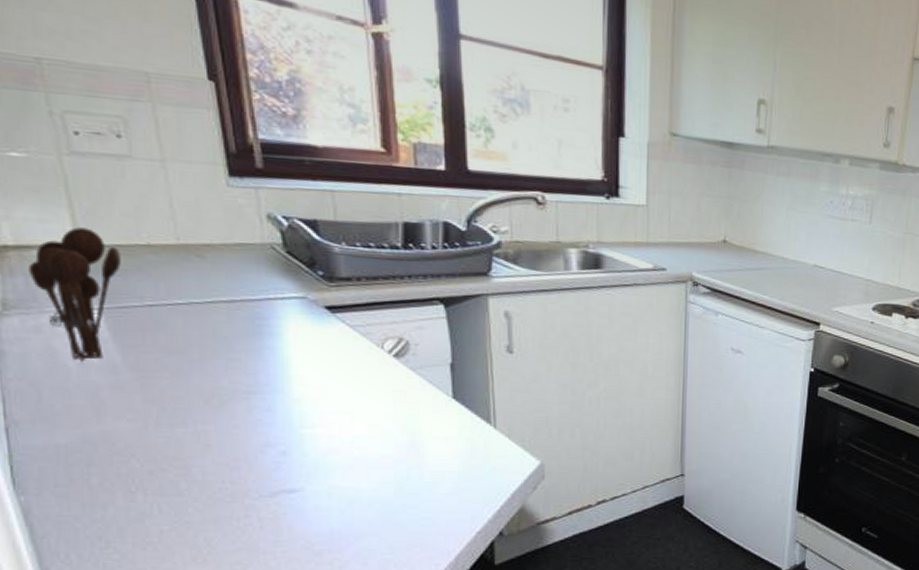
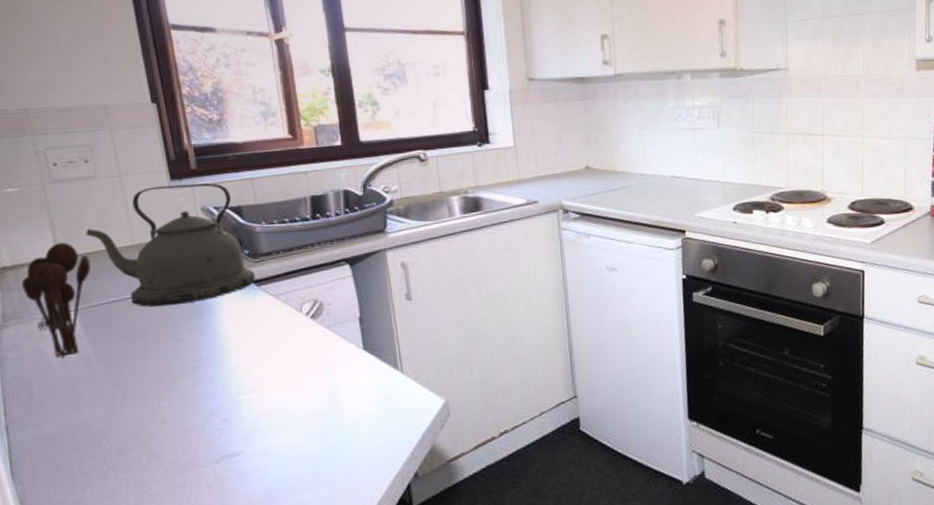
kettle: none [115,180,330,321] -> present [85,183,256,307]

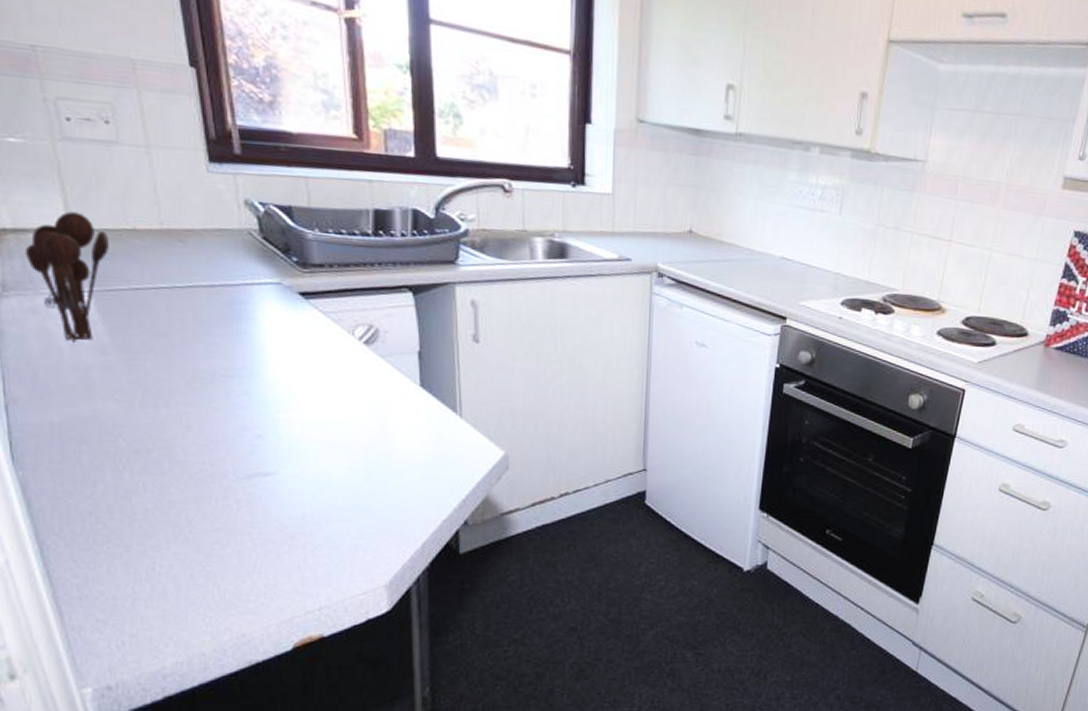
kettle: present [85,183,256,307] -> none [104,166,304,305]

